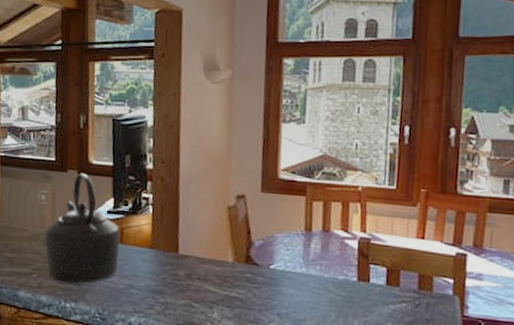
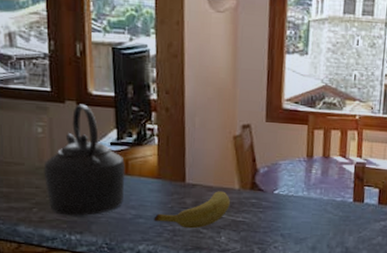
banana: none [146,263,224,302] -> present [154,191,230,229]

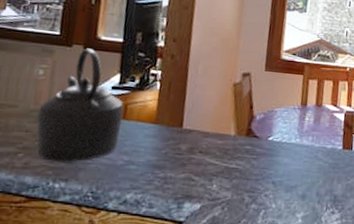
banana: present [154,191,230,229] -> none [145,137,225,176]

